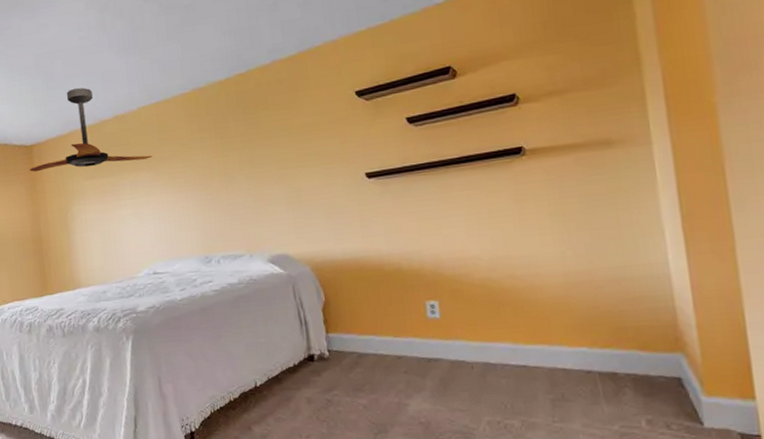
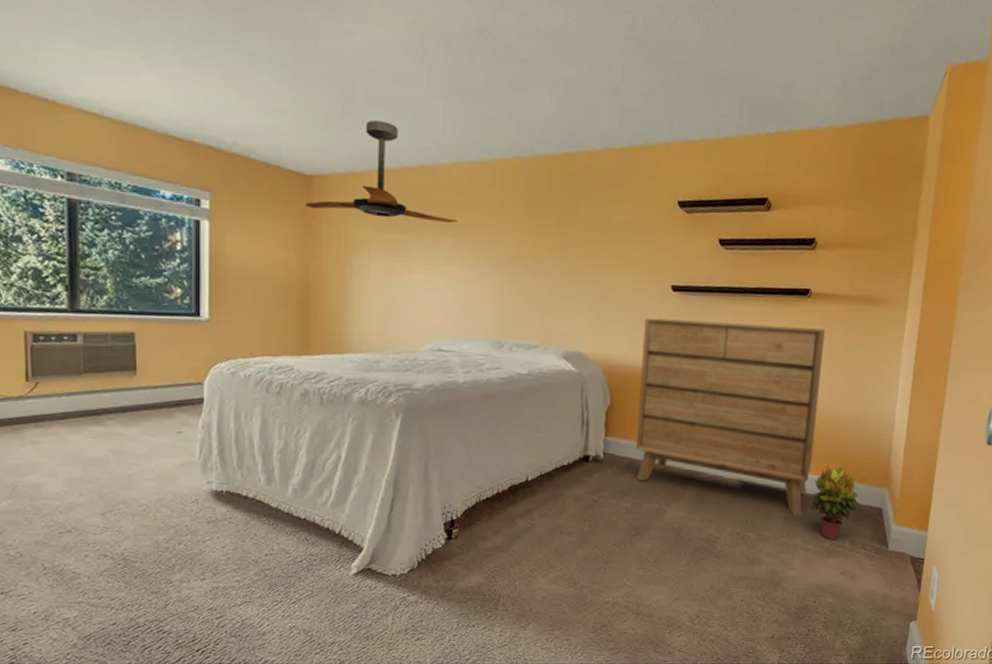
dresser: none [343,185,574,396] -> present [635,317,825,515]
potted plant: none [579,334,652,421] -> present [810,466,861,540]

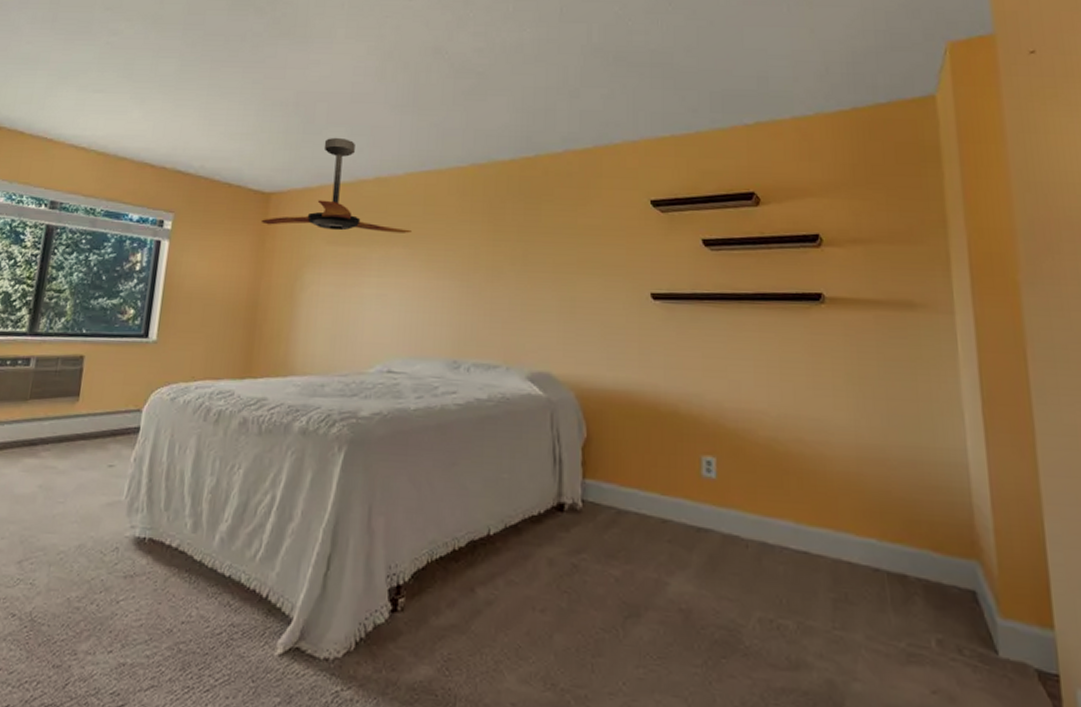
dresser: present [635,317,825,515] -> none [621,331,861,597]
potted plant: present [810,466,861,540] -> none [866,525,944,638]

